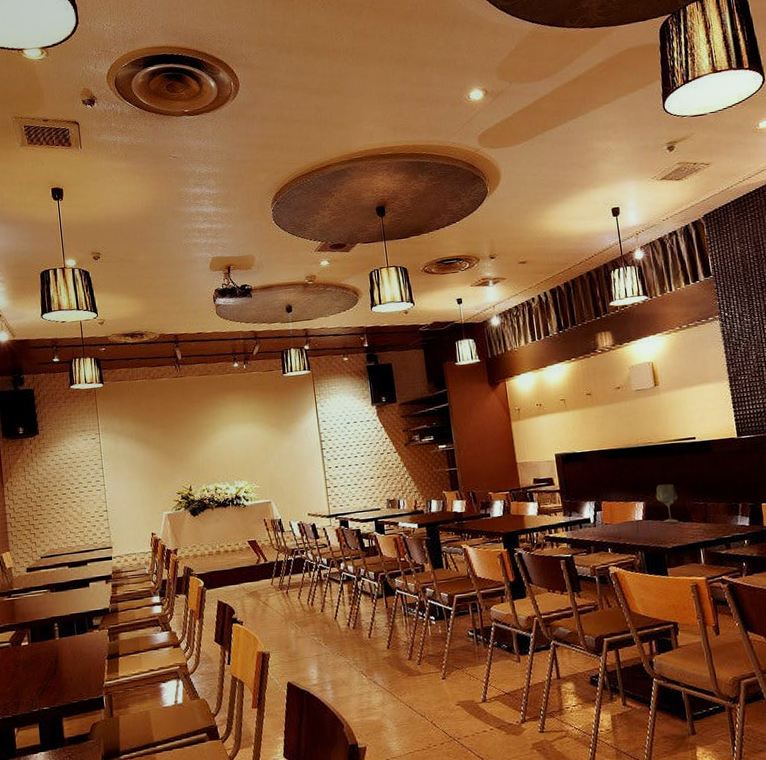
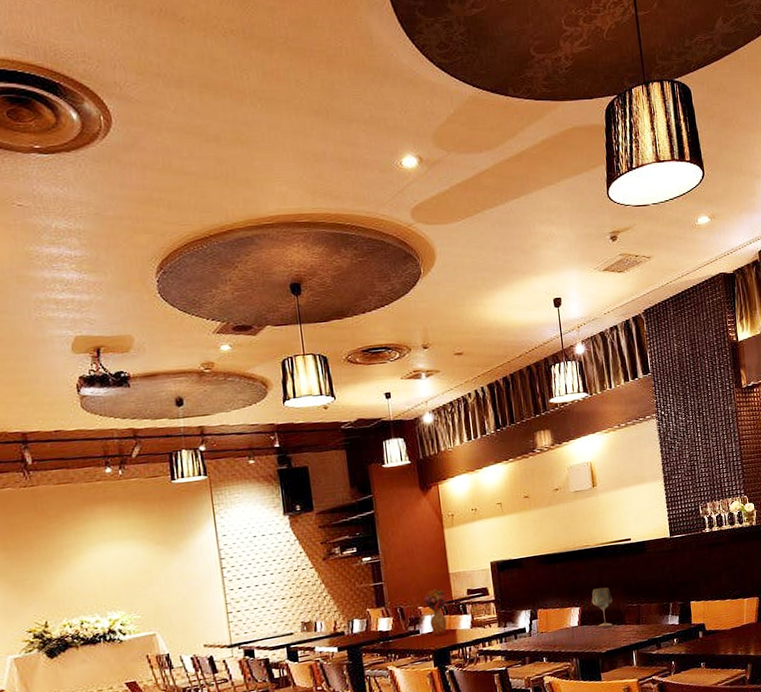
flower arrangement: none [492,474,517,520] -> present [422,587,449,636]

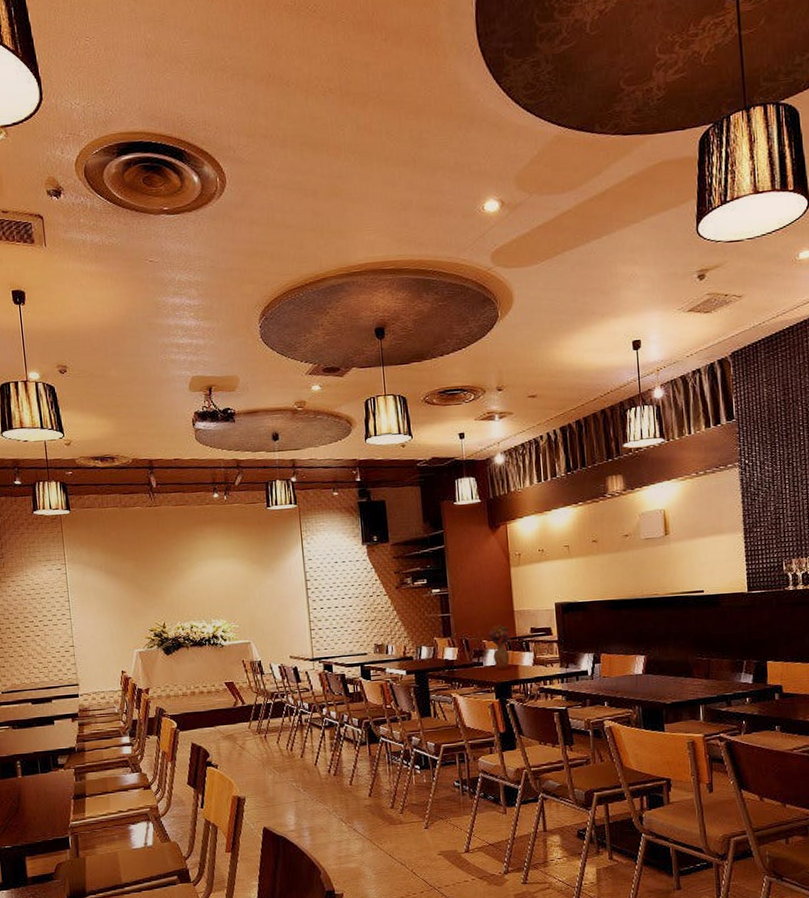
wine glass: present [591,587,614,628] -> none [658,638,681,678]

